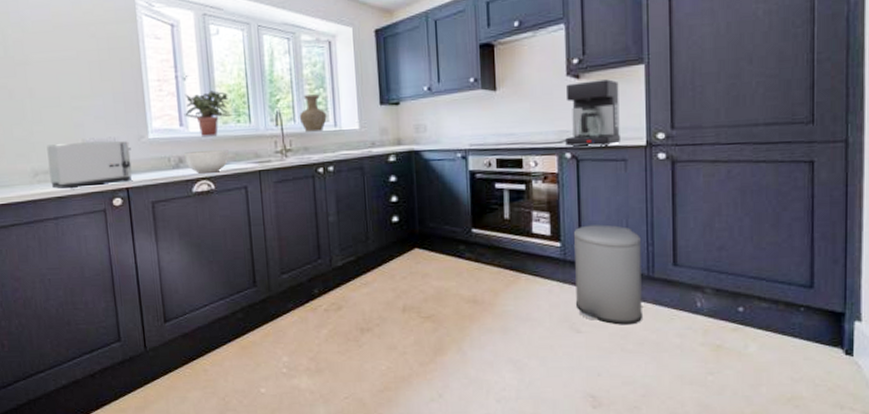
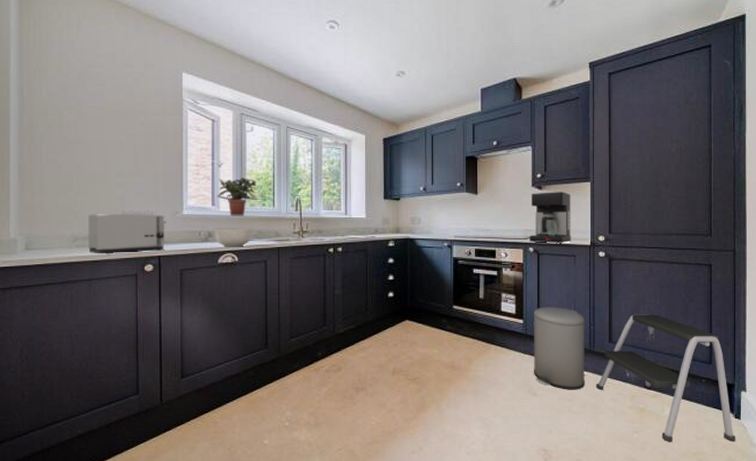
vase: present [299,94,327,133] -> none [316,187,339,219]
step stool: none [657,228,847,385] -> present [596,314,736,442]

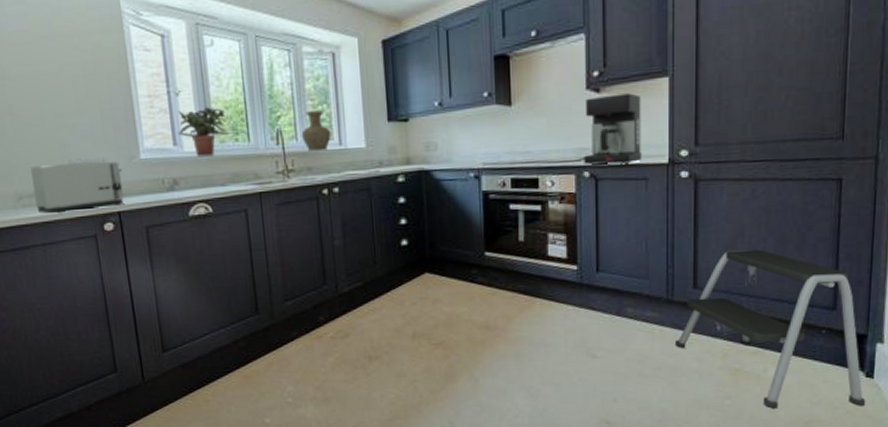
bowl: present [214,228,253,247] -> none [179,170,227,196]
vase: none [316,187,339,219] -> present [301,110,331,152]
pedal bin: present [534,307,585,390] -> none [592,246,660,350]

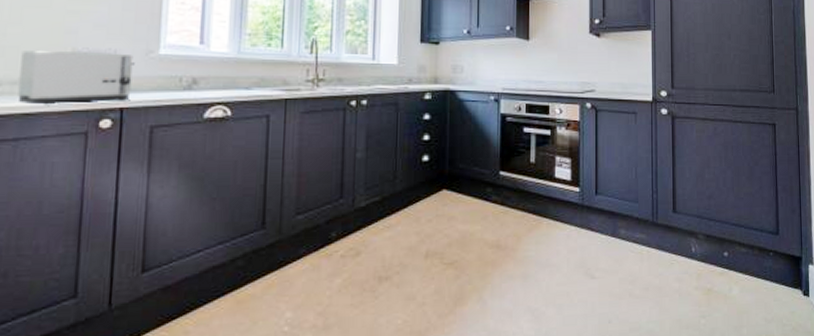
potted plant: present [177,107,230,158] -> none [206,10,263,59]
vase: present [301,110,331,152] -> none [336,25,366,64]
coffee maker: present [584,93,641,165] -> none [587,40,631,99]
step stool: present [675,249,866,409] -> none [660,179,806,327]

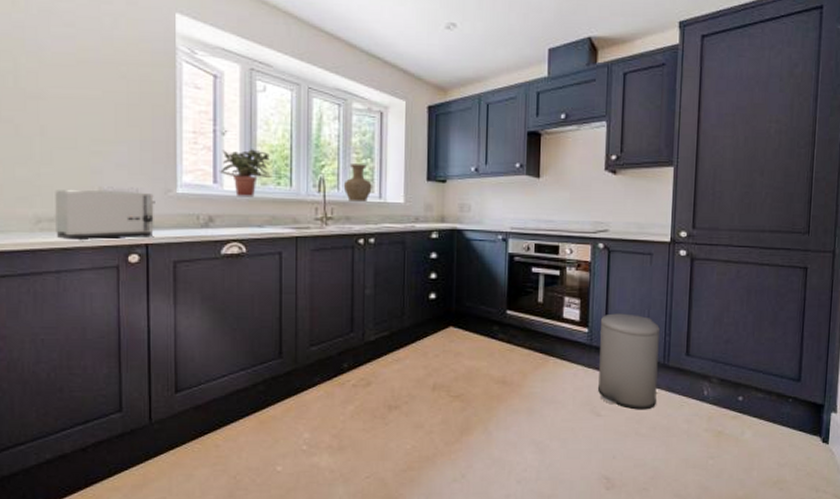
potted plant: none [206,10,263,59] -> present [219,149,273,197]
vase: none [336,25,366,64] -> present [343,164,372,203]
pedal bin: none [592,172,647,270] -> present [598,313,660,410]

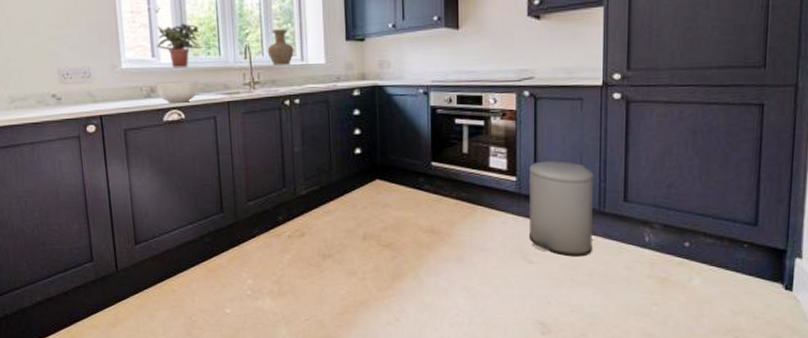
toaster: present [55,190,155,241] -> none [23,69,106,116]
bowl: none [216,211,265,235] -> present [156,81,199,103]

